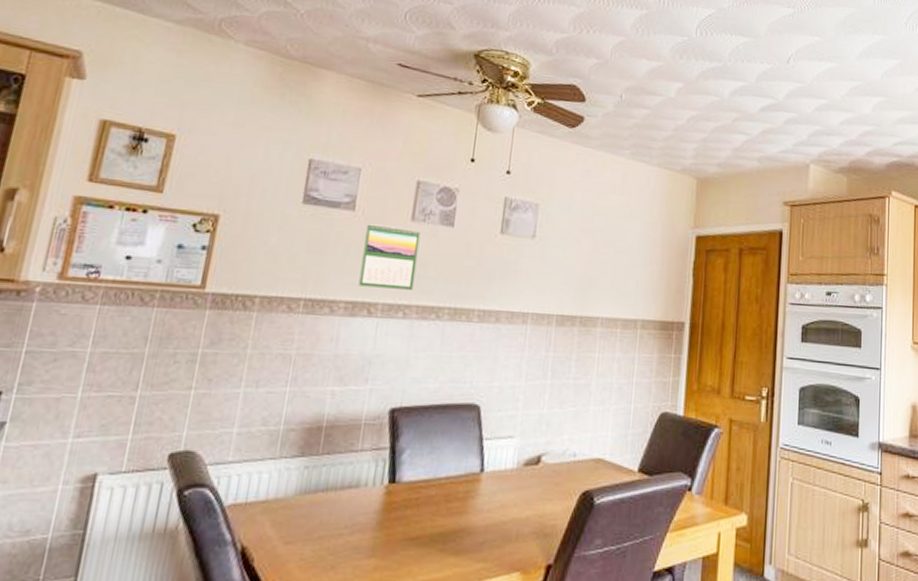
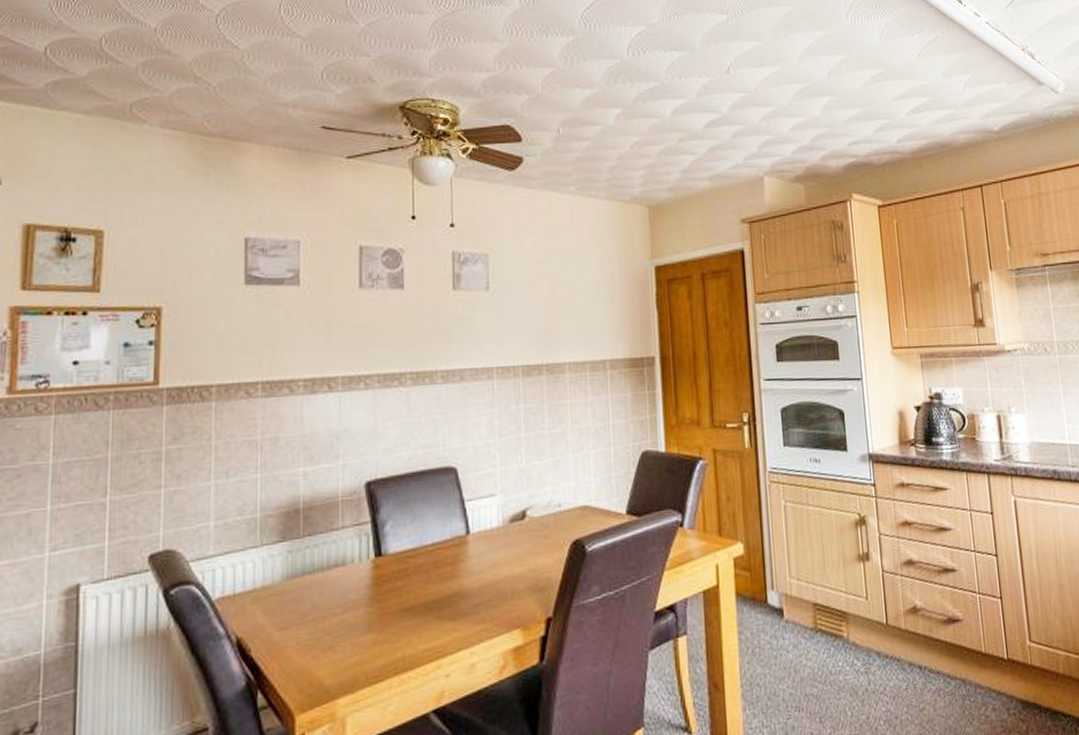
calendar: present [359,222,421,290] -> none [313,295,371,362]

